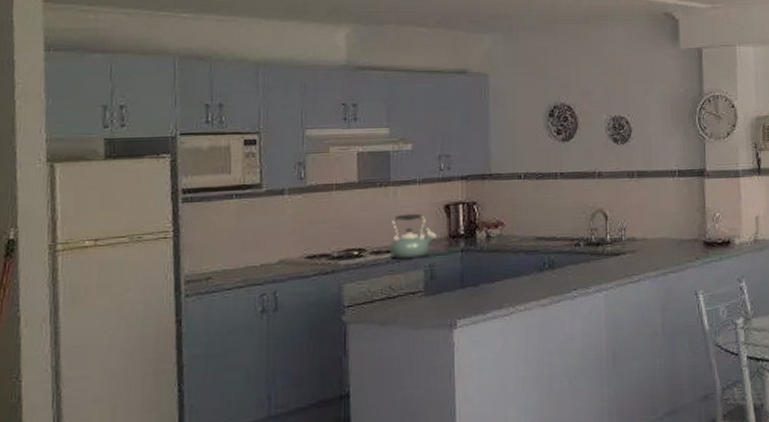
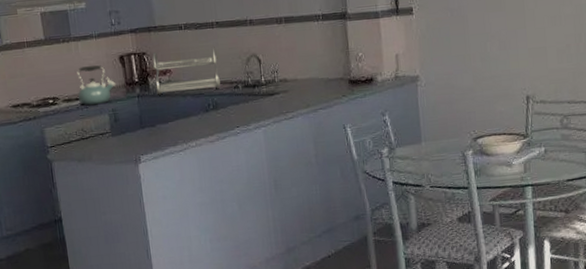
dish rack: none [482,198,561,251] -> present [152,45,221,95]

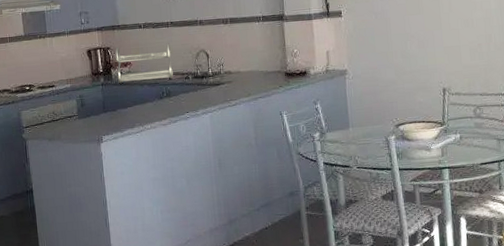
kettle: present [77,65,116,106] -> none [50,58,84,92]

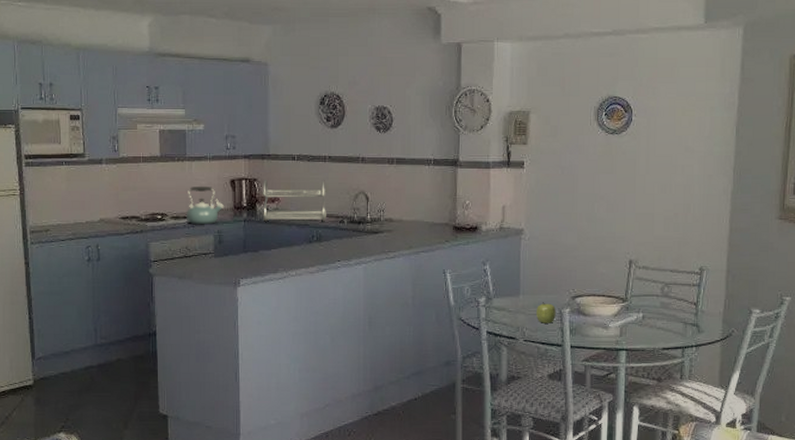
kettle: none [50,58,84,92] -> present [185,187,225,225]
fruit: none [365,132,384,151] -> present [535,302,557,323]

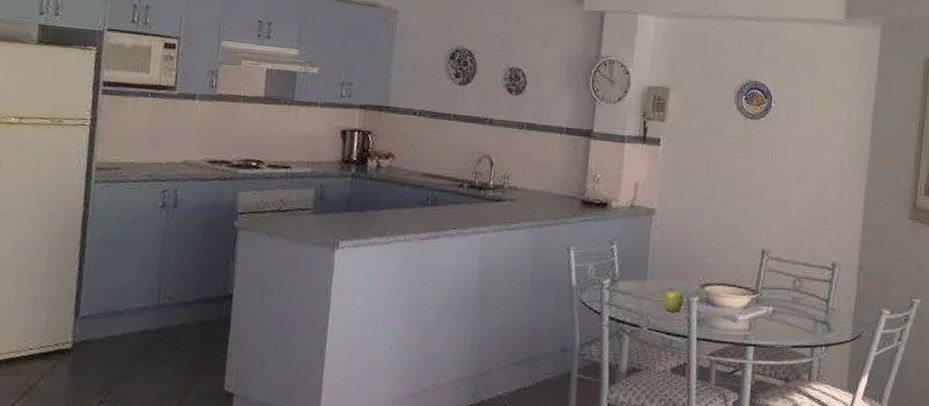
kettle: present [185,187,225,225] -> none [285,134,332,177]
dish rack: present [262,179,327,222] -> none [373,132,448,185]

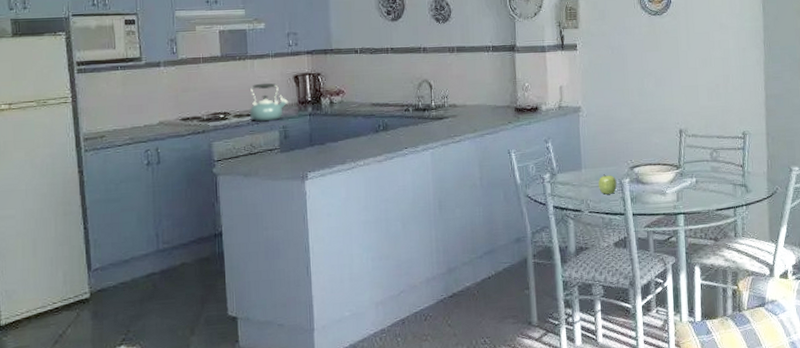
kettle: none [285,134,332,177] -> present [249,83,289,122]

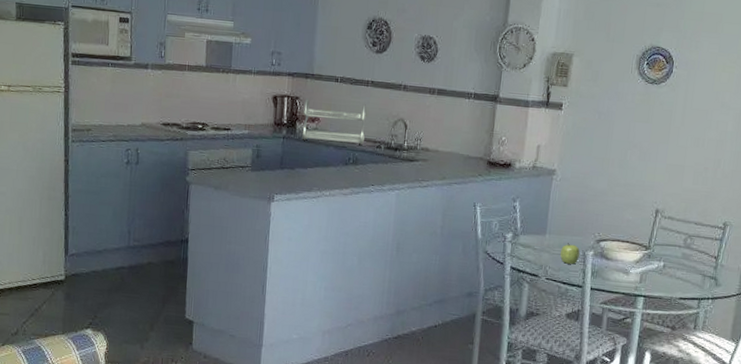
kettle: present [249,83,289,122] -> none [226,99,265,139]
dish rack: none [326,70,393,115] -> present [301,98,367,146]

